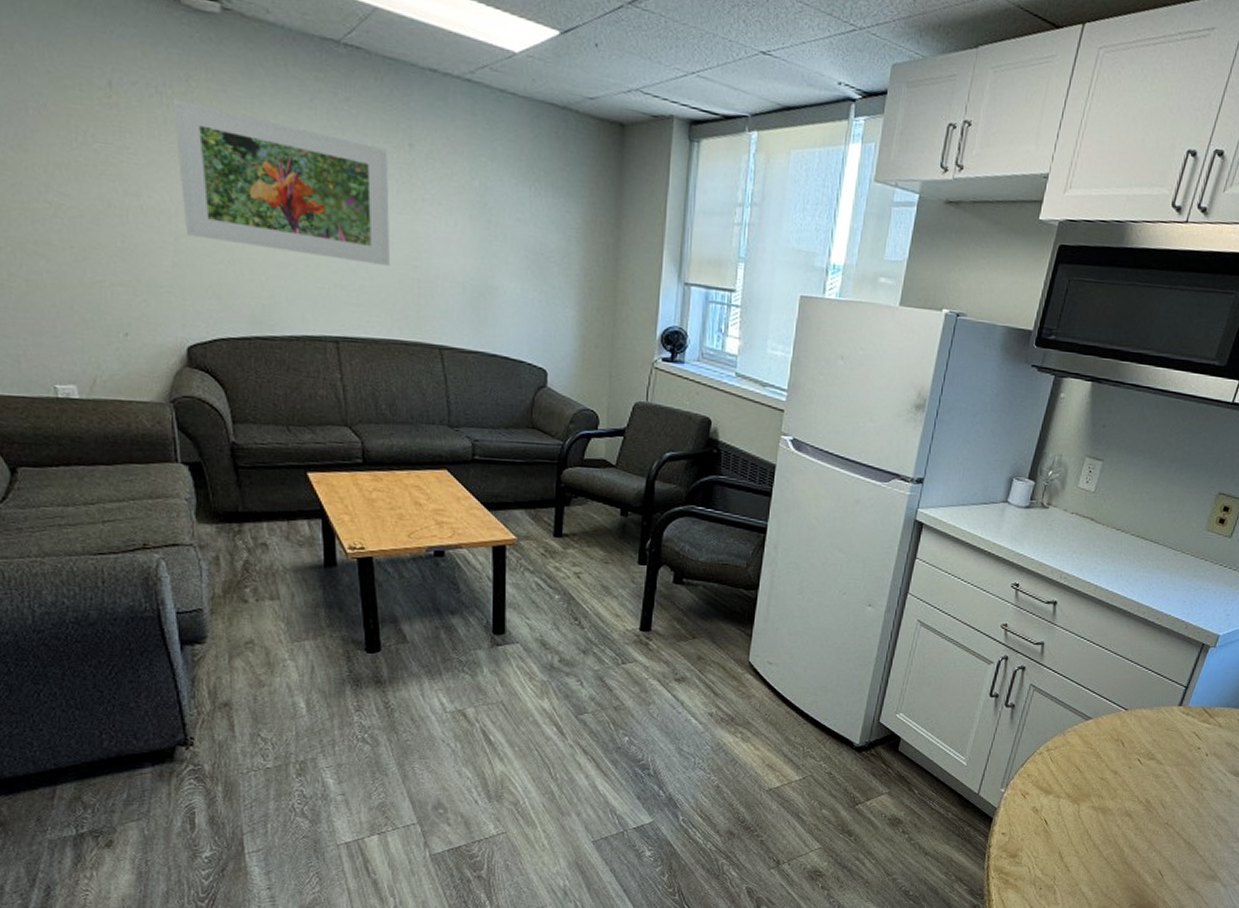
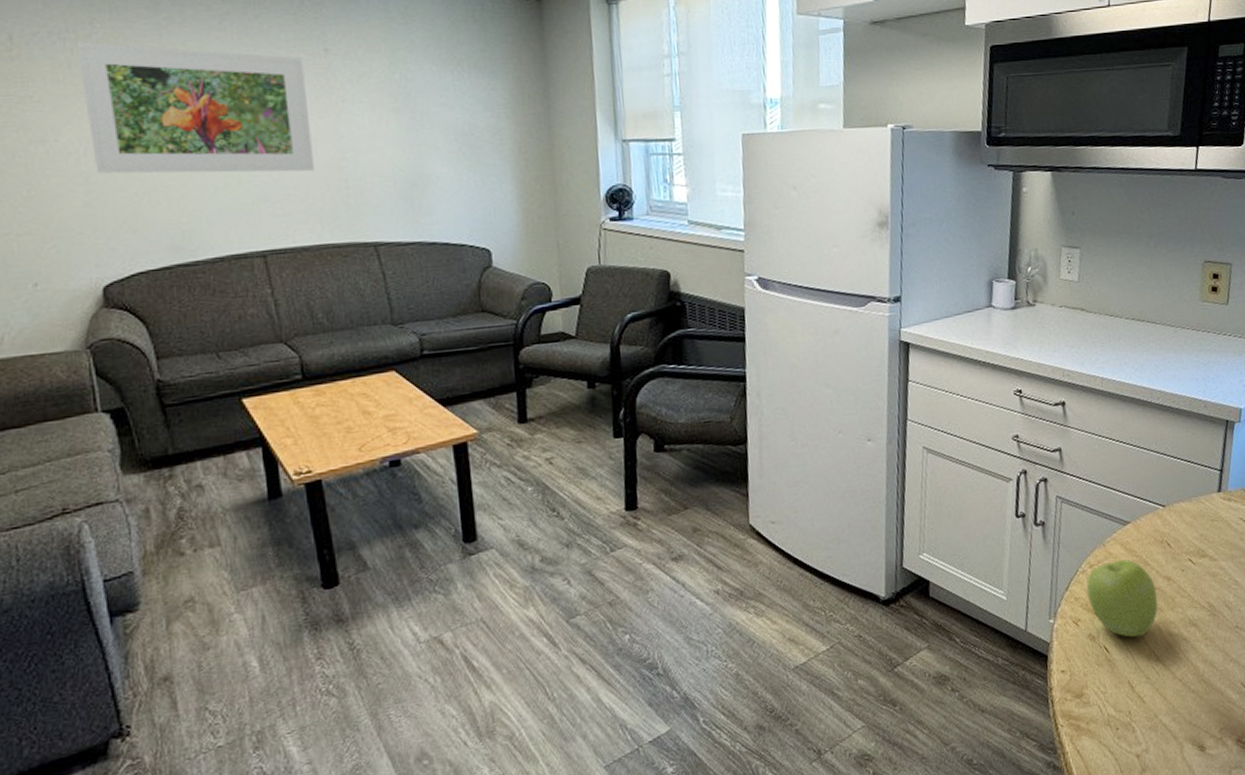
apple: none [1039,749,1103,817] -> present [1086,559,1158,638]

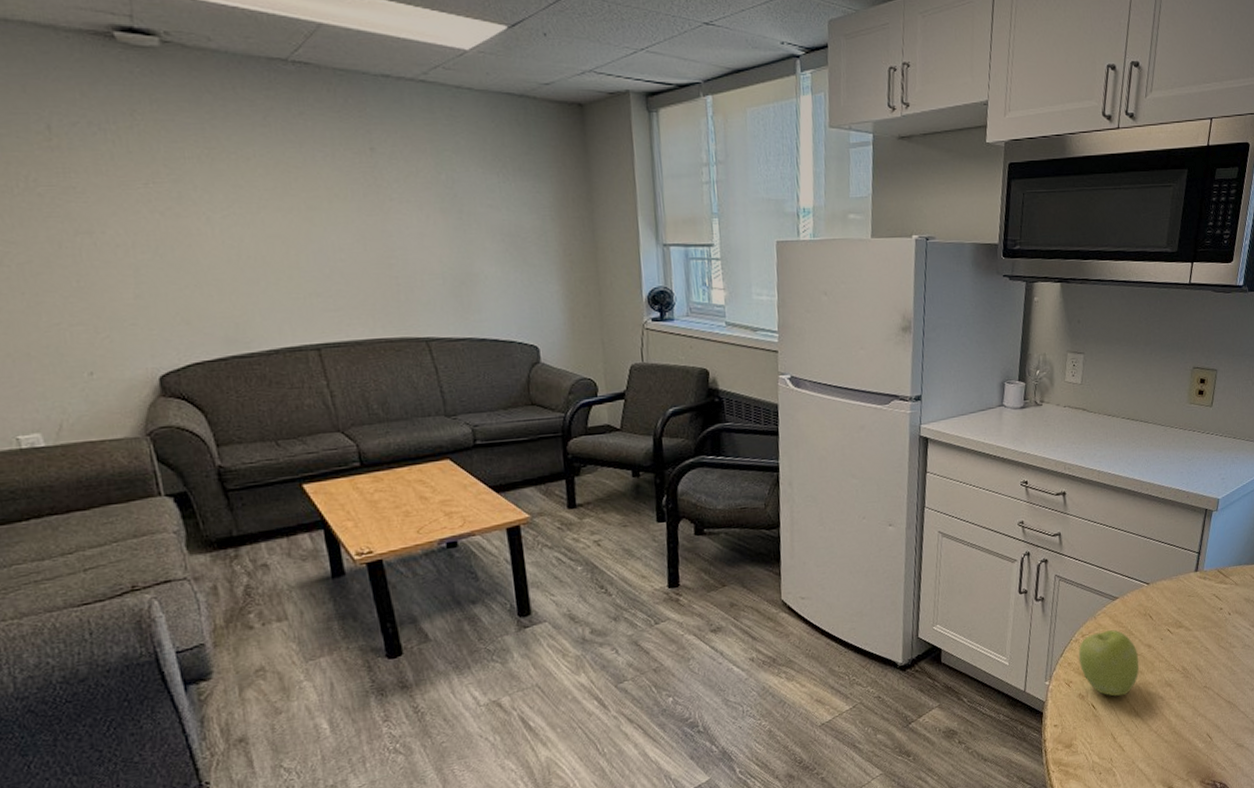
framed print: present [76,42,314,174] -> none [118,134,364,269]

